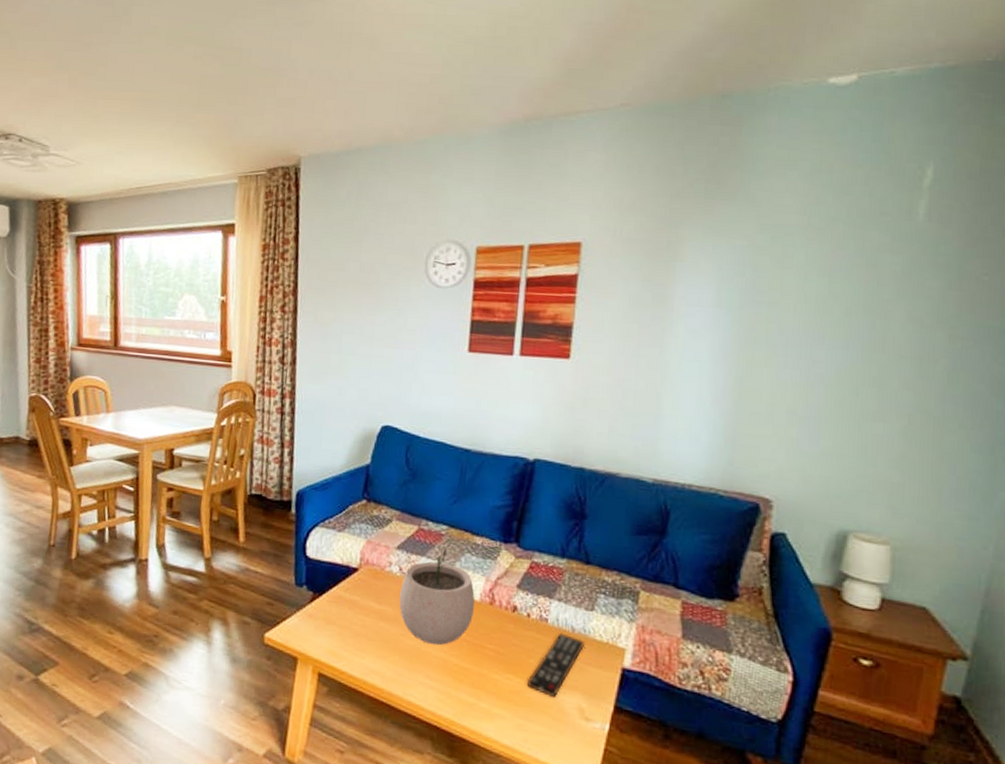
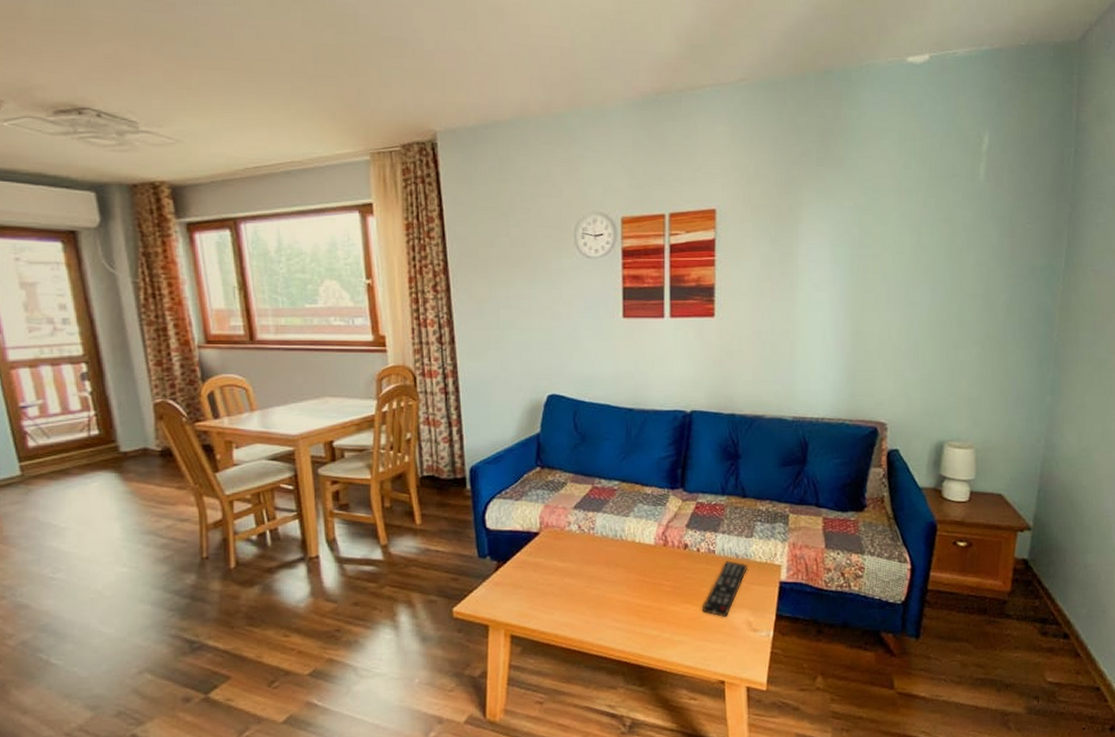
plant pot: present [399,548,476,646] -> none [581,501,651,591]

